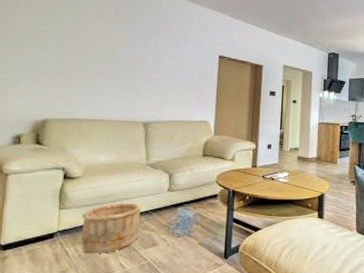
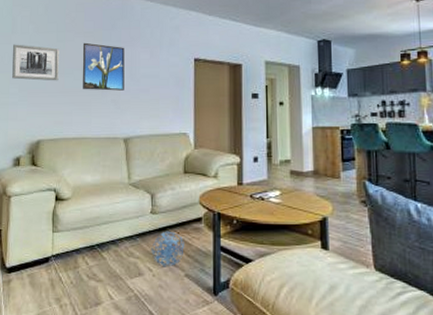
wall art: none [13,18,74,62] -> present [12,44,59,81]
wooden bucket: present [81,202,142,254] -> none [72,226,126,281]
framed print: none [100,27,149,78] -> present [82,42,125,91]

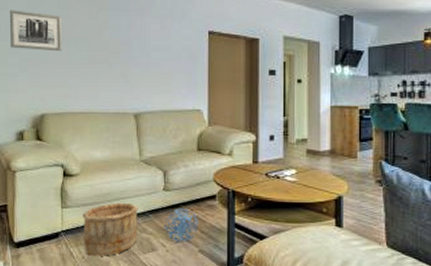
wooden bucket: none [72,226,126,281] -> present [83,202,138,256]
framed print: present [82,42,125,91] -> none [87,10,134,63]

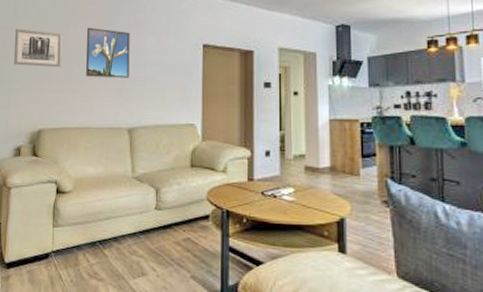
wooden bucket: present [83,202,138,256] -> none [73,221,129,280]
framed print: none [87,10,134,63] -> present [86,27,130,78]
decorative ball: present [164,208,198,243] -> none [155,228,190,268]

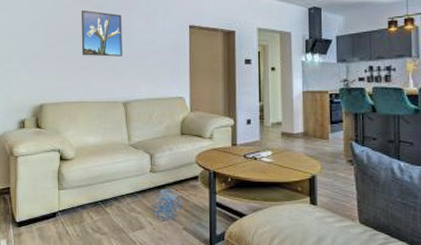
wall art: present [14,28,63,68] -> none [13,11,59,48]
decorative ball: none [155,228,190,268] -> present [151,188,182,221]

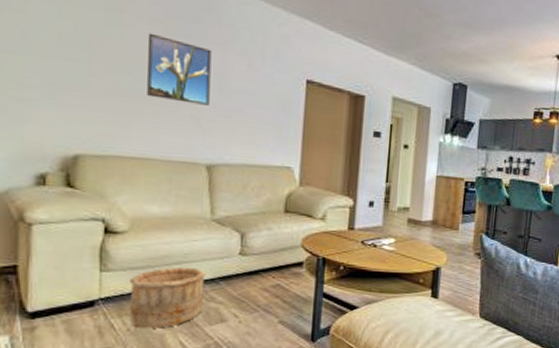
wooden bucket: none [77,184,128,234] -> present [129,266,206,328]
decorative ball: present [151,188,182,221] -> none [238,274,280,314]

